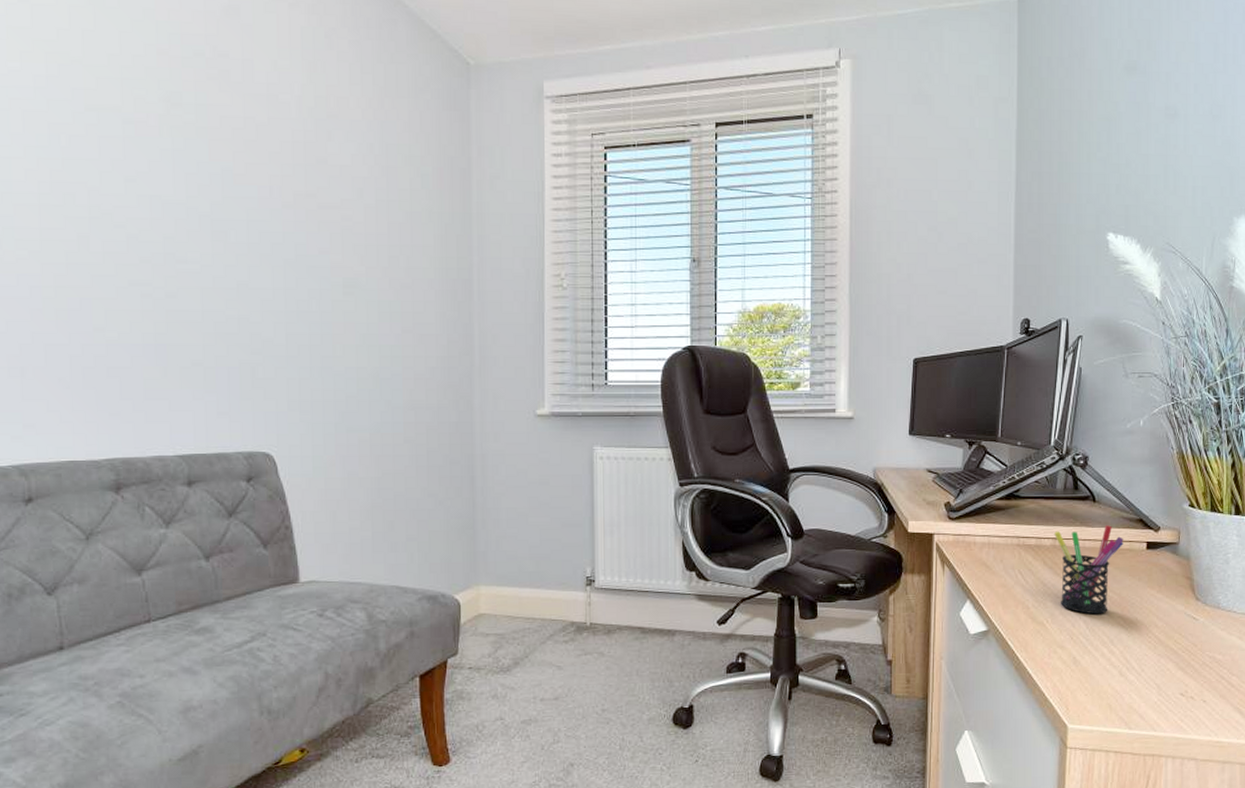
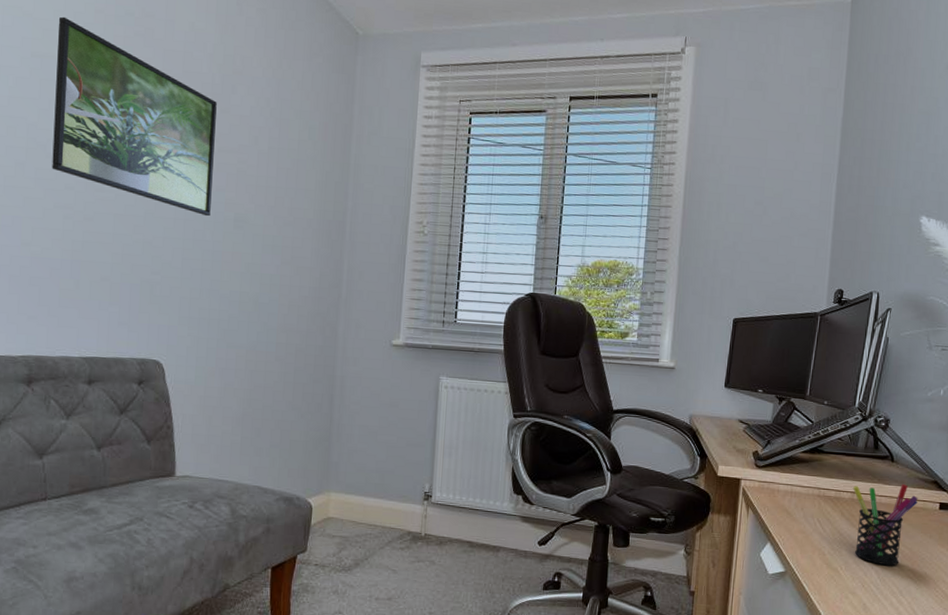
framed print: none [114,61,315,284] -> present [52,16,217,217]

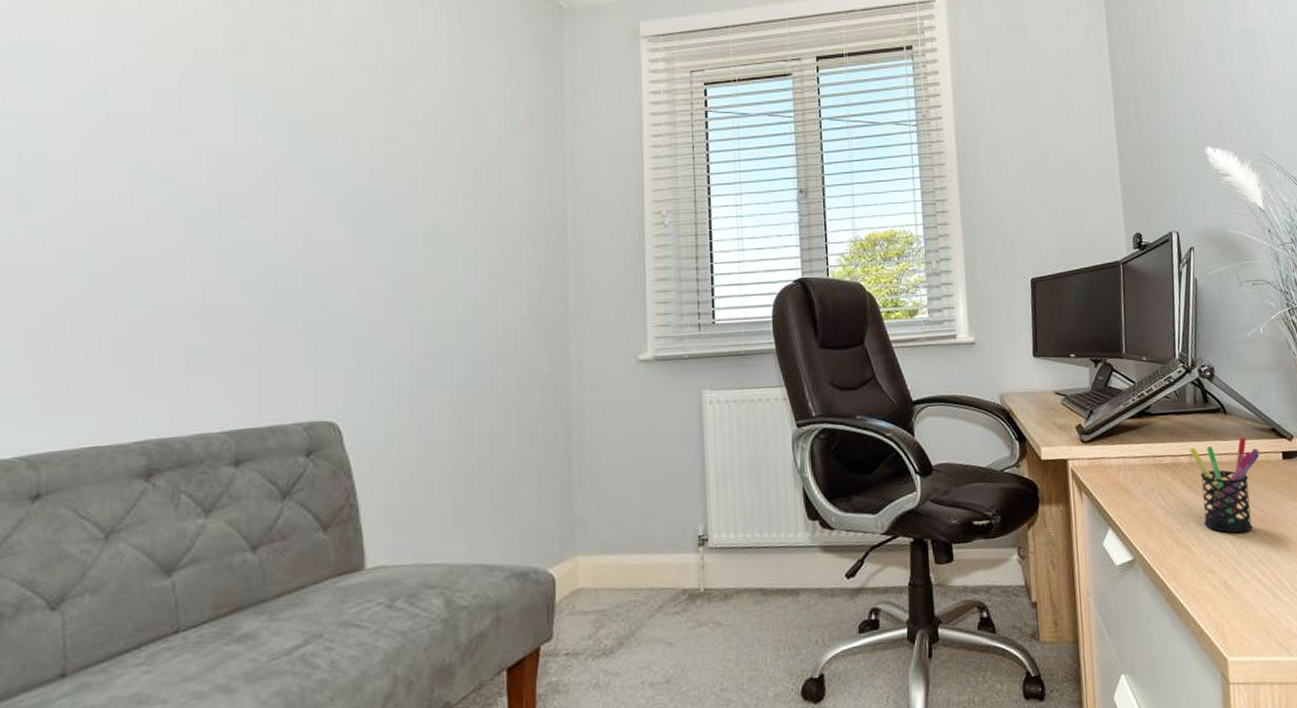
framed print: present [52,16,217,217] -> none [171,13,392,234]

